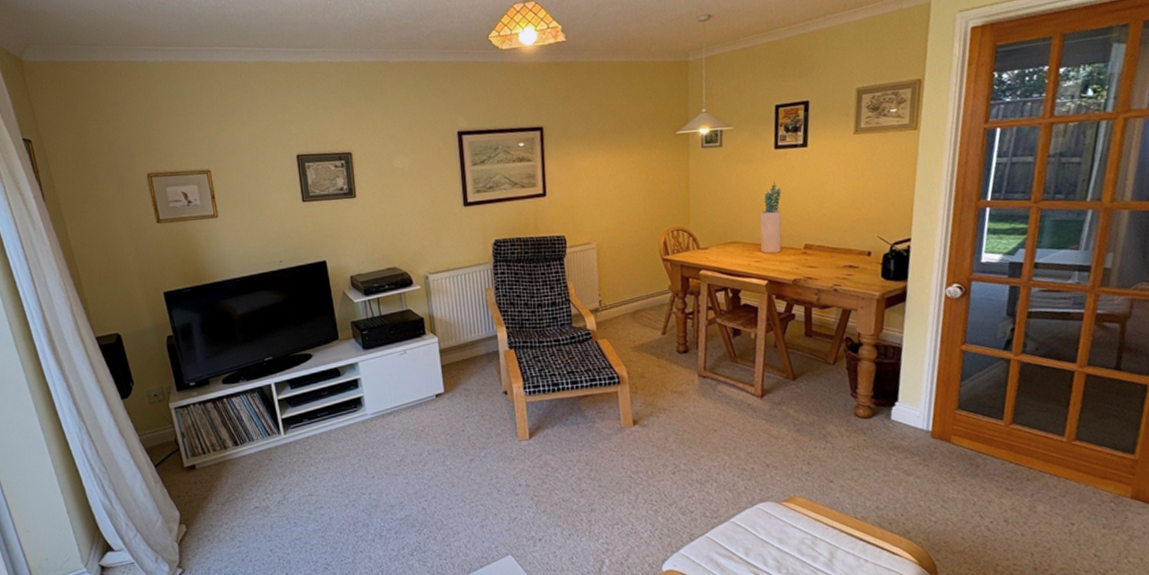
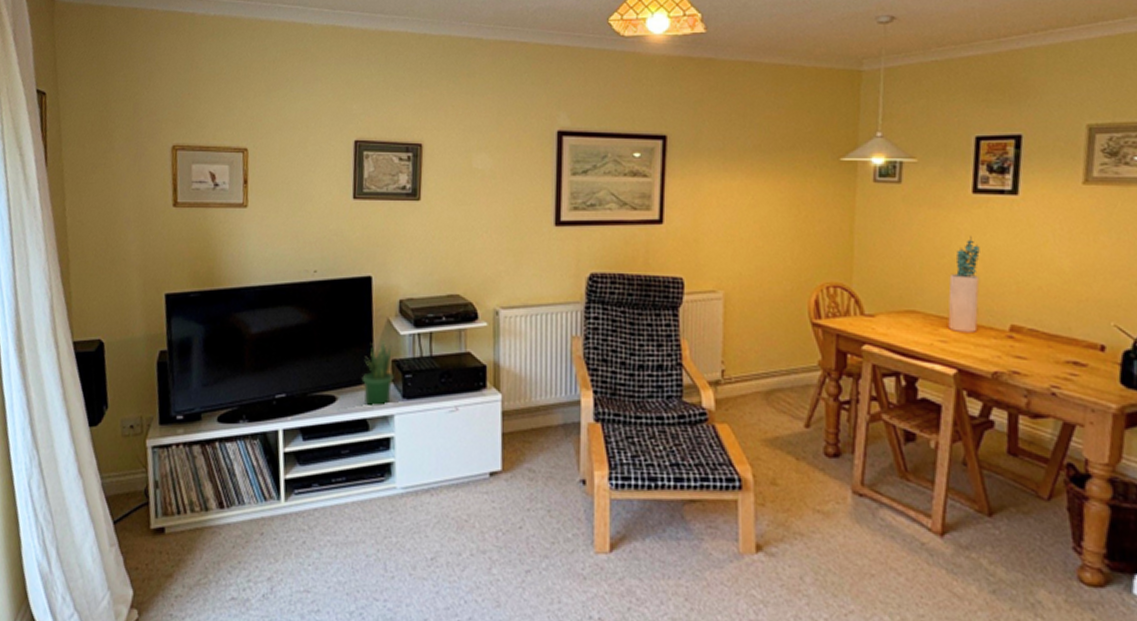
planter: none [329,308,354,358] -> present [361,340,394,407]

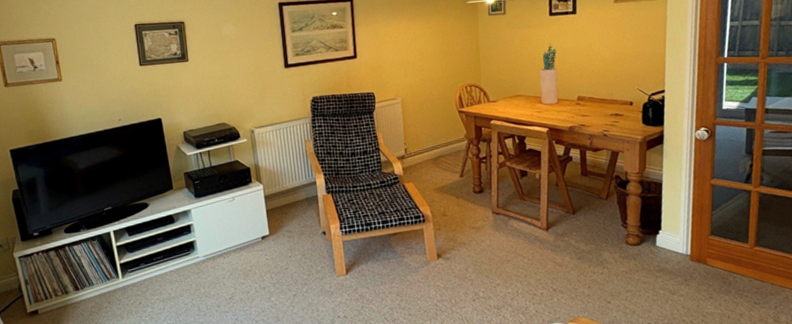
planter: present [361,340,394,407] -> none [164,161,187,206]

